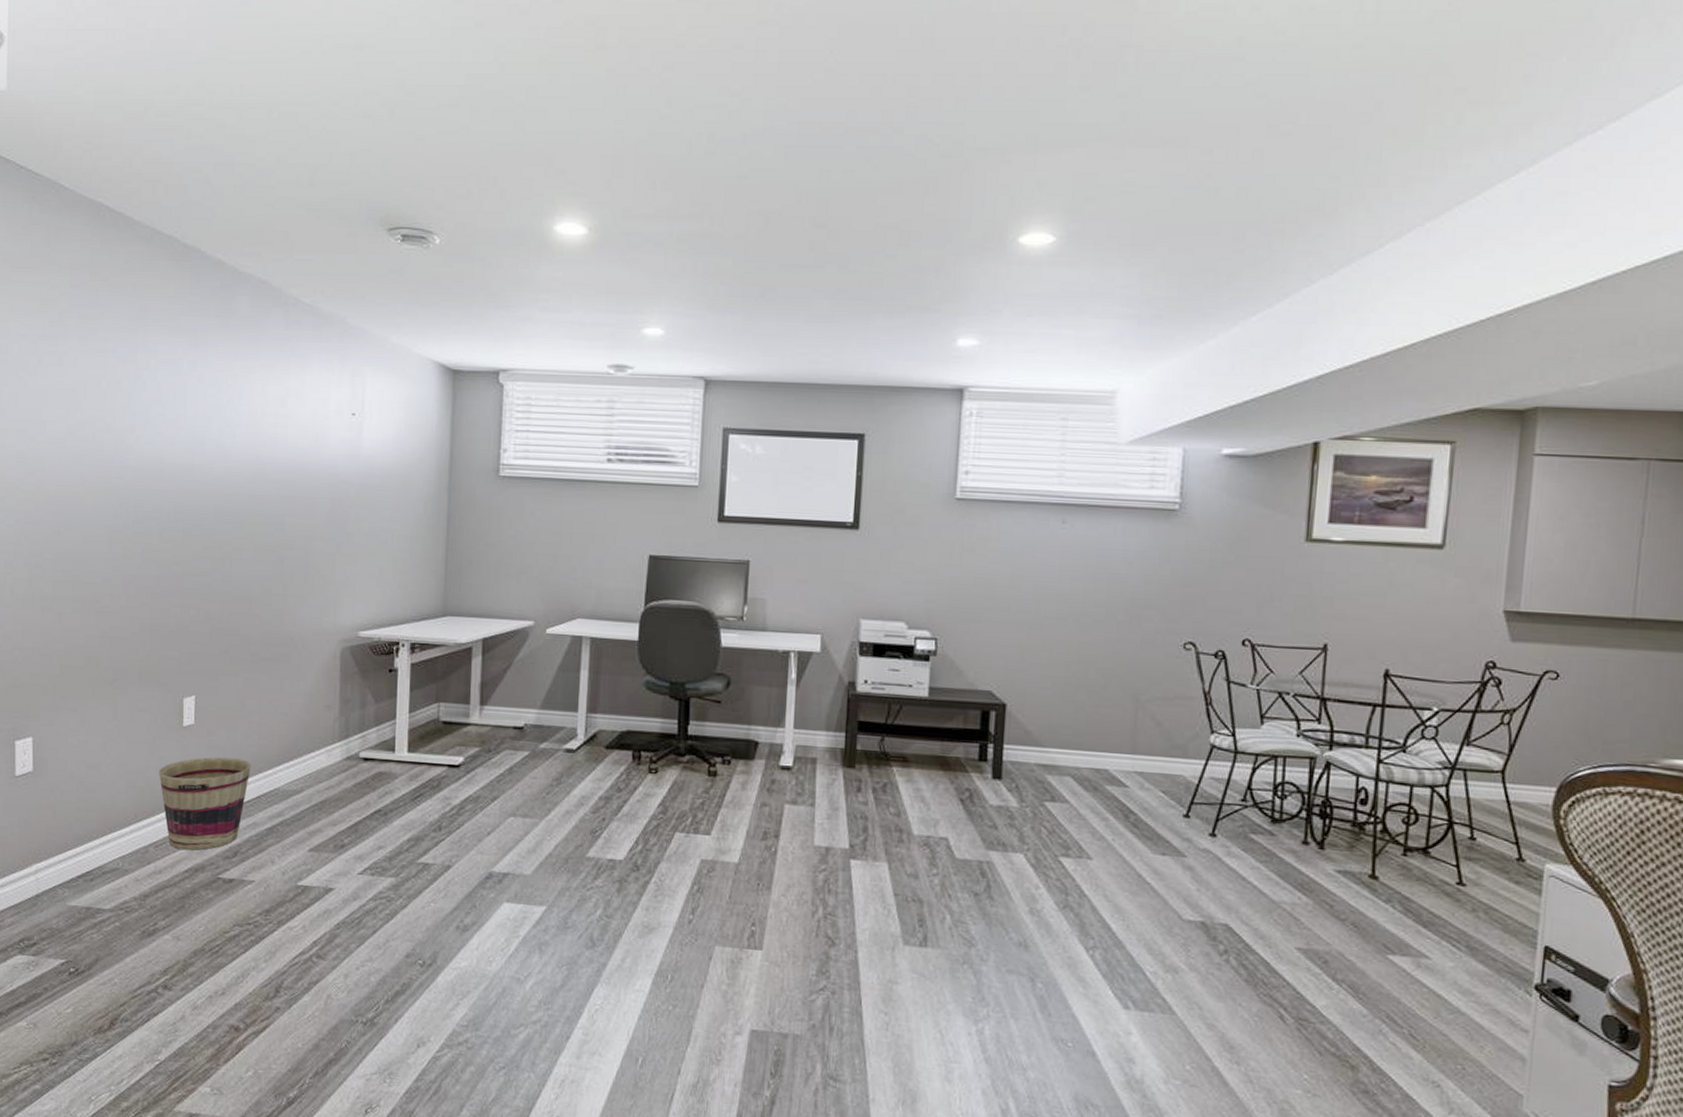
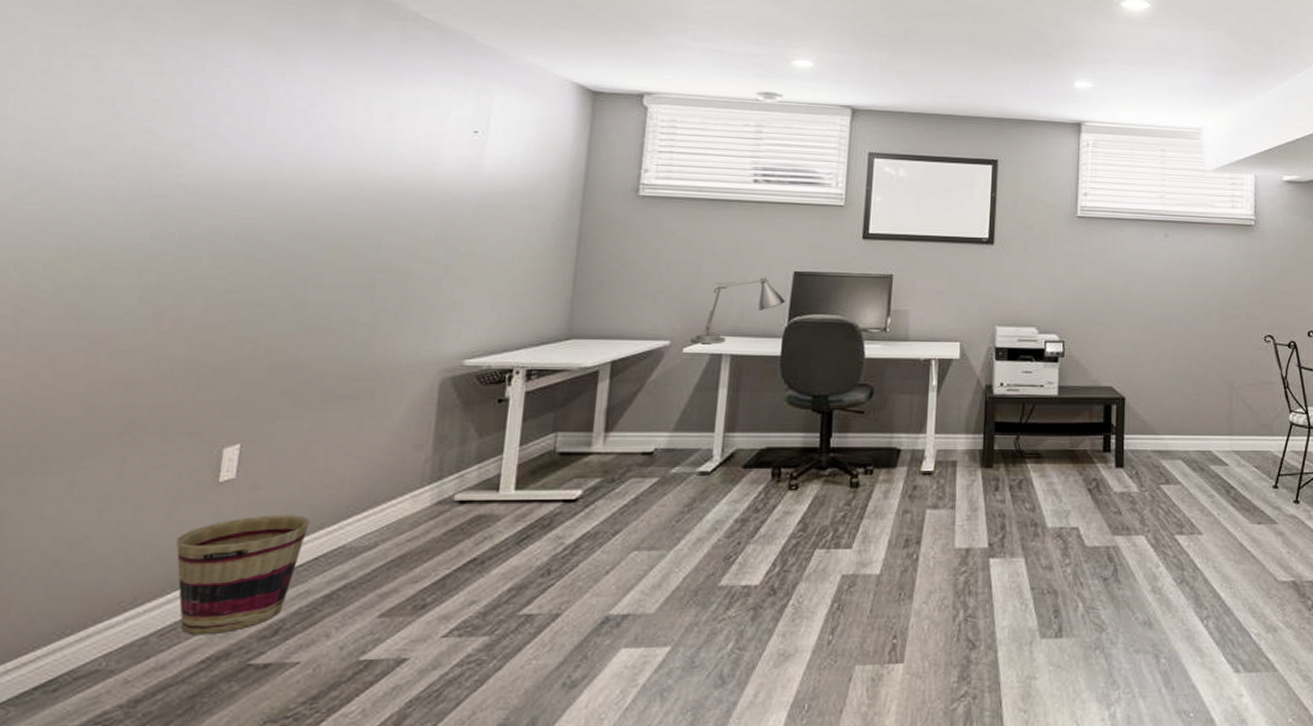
desk lamp: none [552,560,641,627] -> present [690,277,785,345]

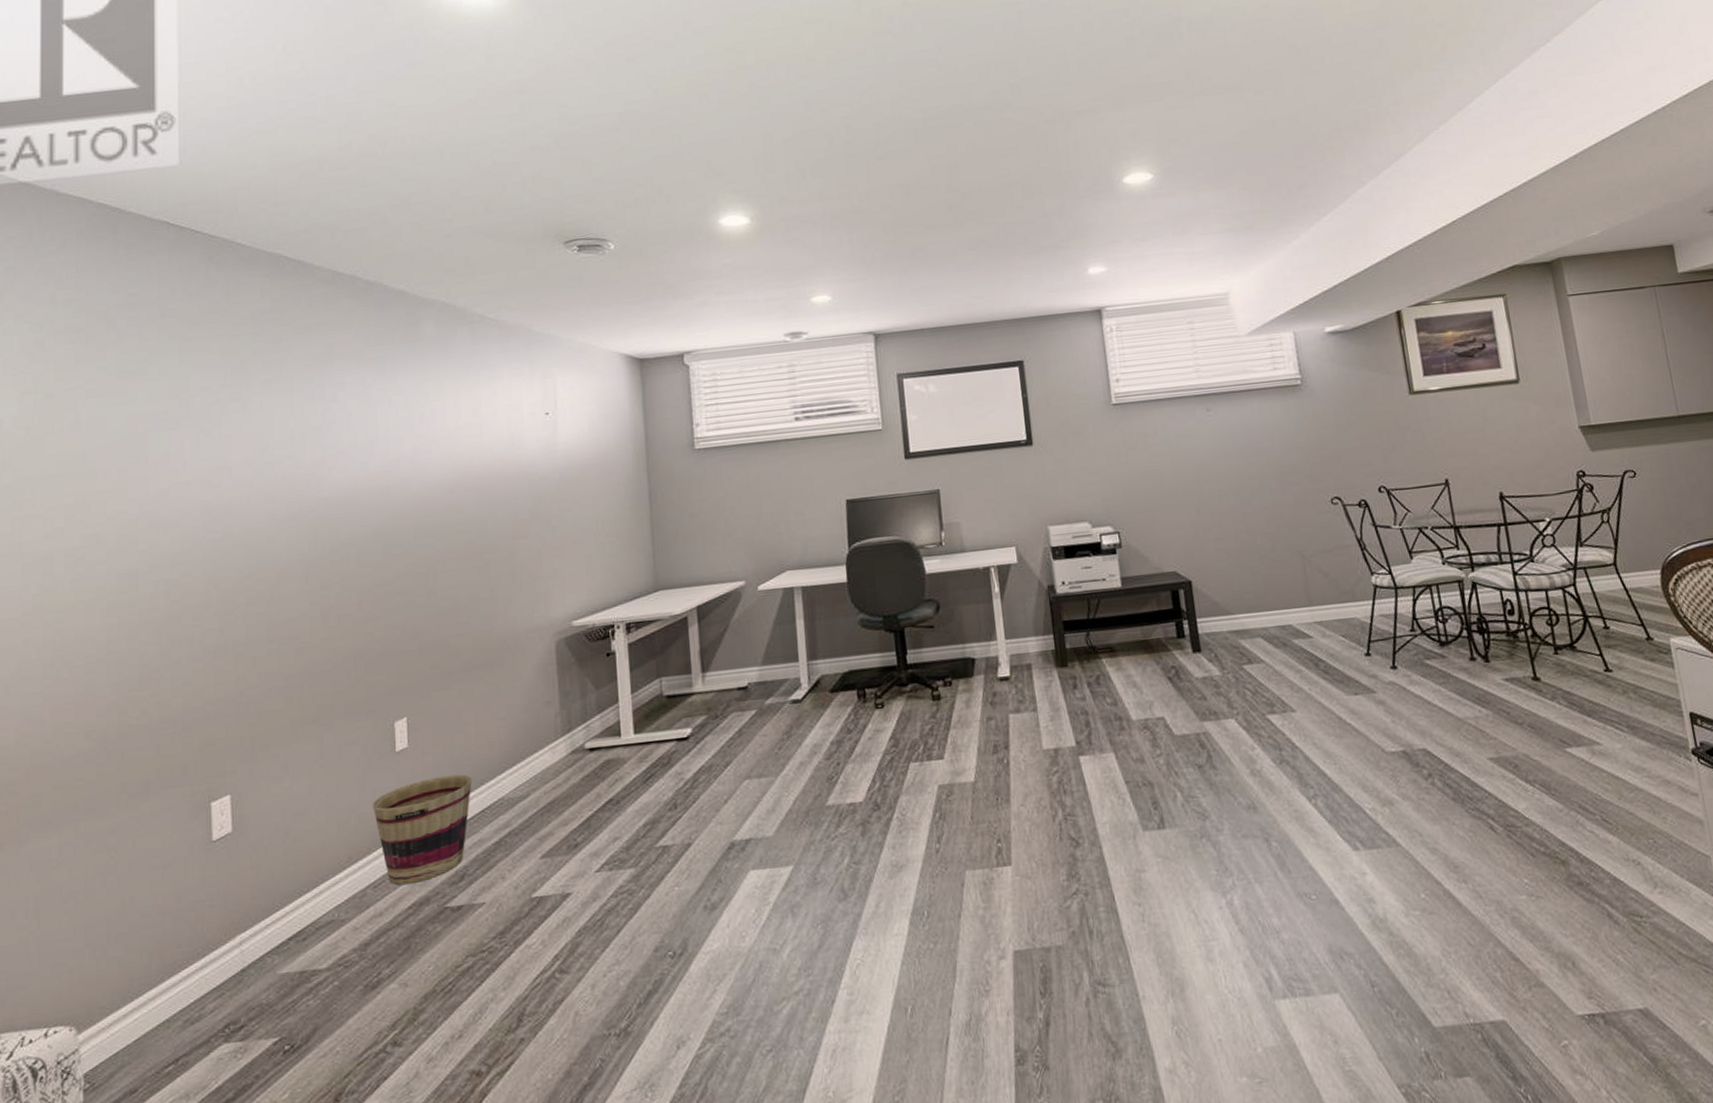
desk lamp: present [690,277,785,345] -> none [762,509,843,581]

